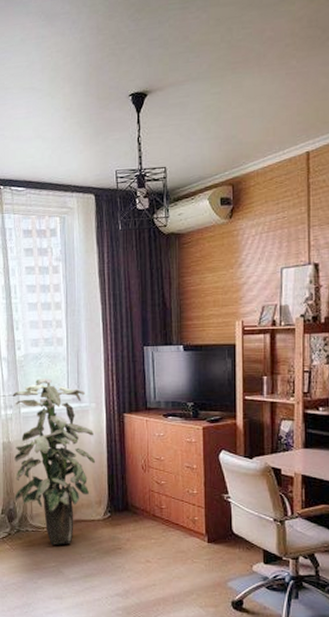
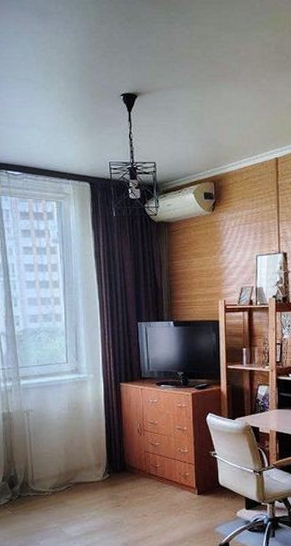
indoor plant: present [12,377,96,545] -> none [11,351,95,507]

